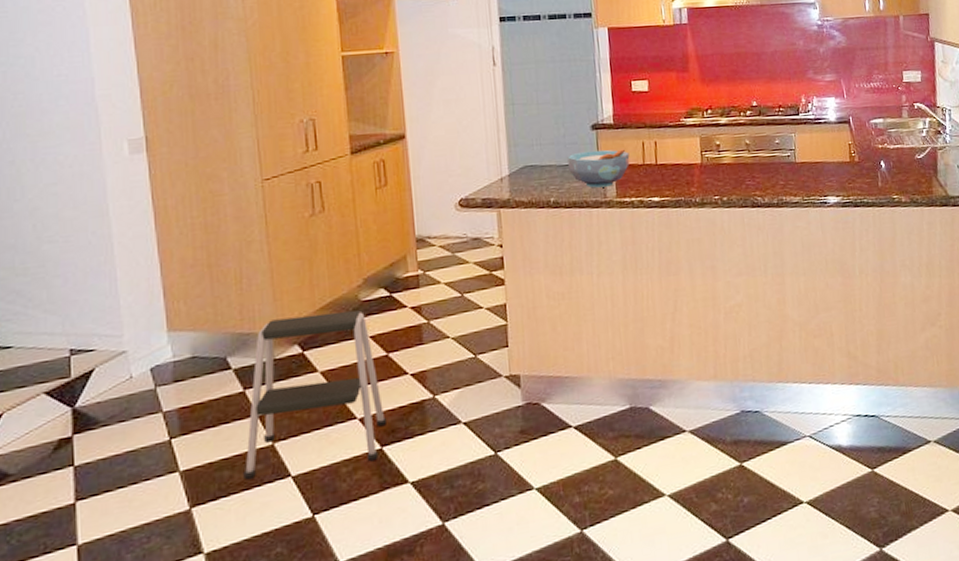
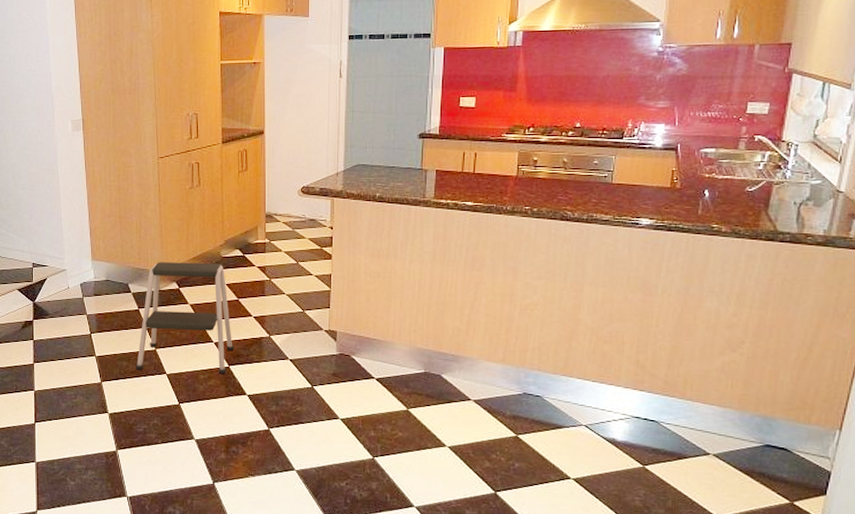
bowl: present [567,149,630,188] -> none [395,156,450,189]

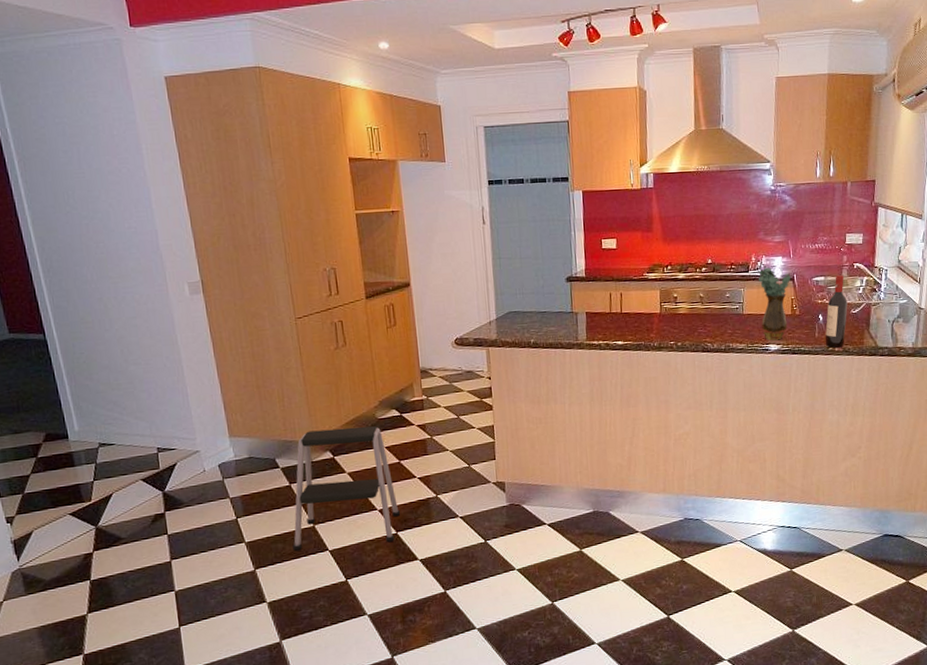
vase: none [632,131,674,215] -> present [757,264,791,341]
wine bottle: none [709,148,743,228] -> present [825,275,848,348]

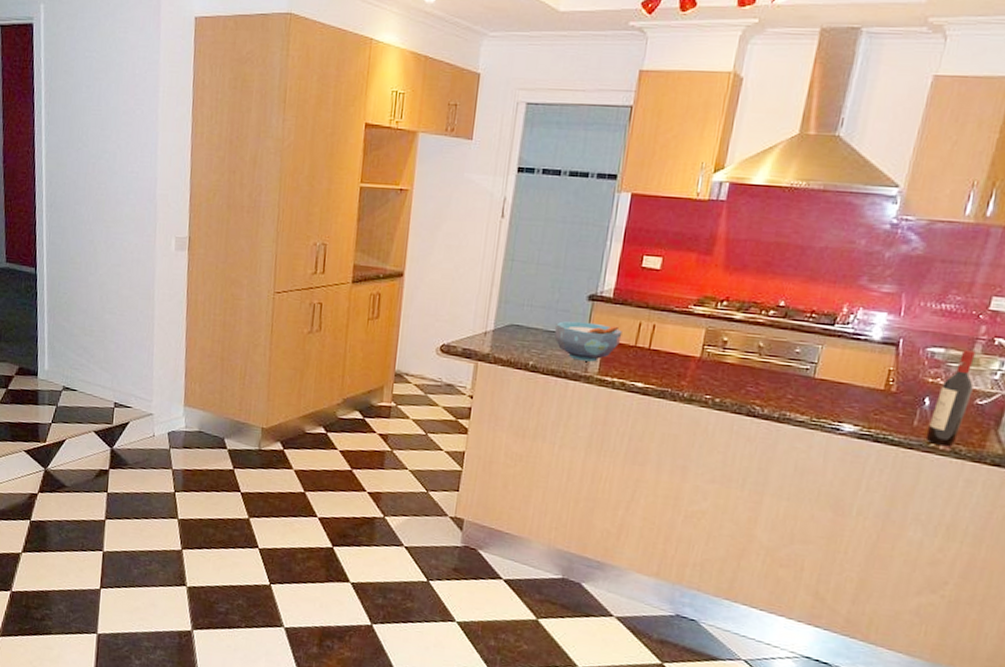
step stool: present [292,426,400,551] -> none [223,416,341,556]
bowl: none [545,299,599,332] -> present [554,321,622,362]
vase: present [757,264,791,341] -> none [835,318,896,421]

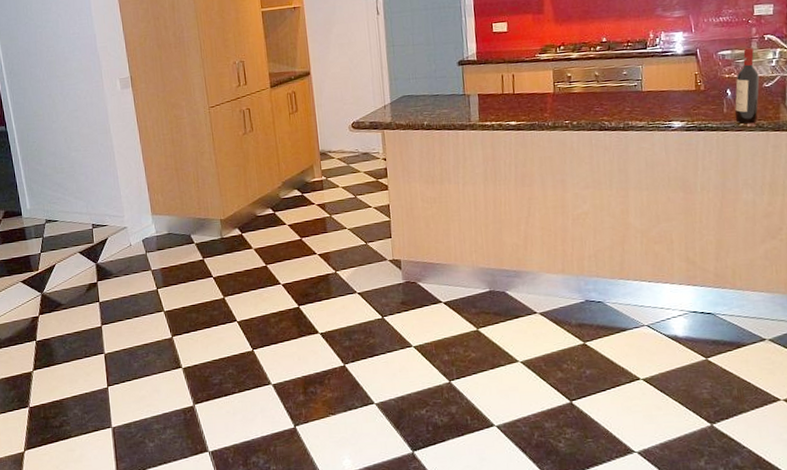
bowl: present [554,321,622,362] -> none [438,81,491,114]

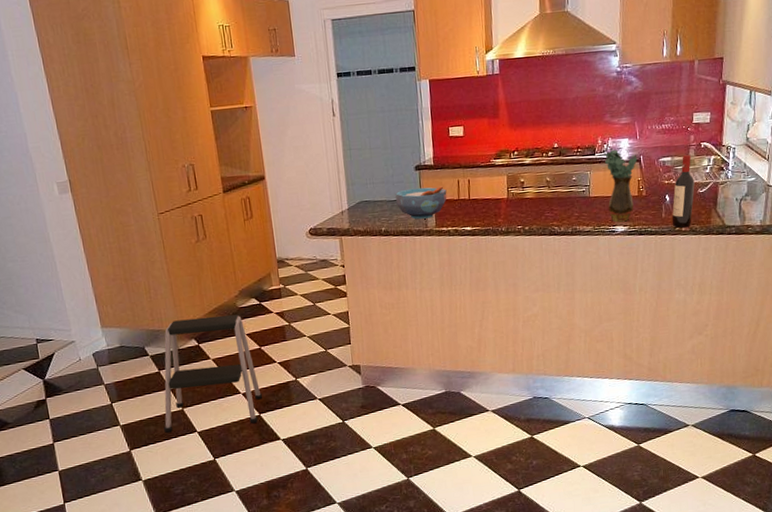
step stool: none [205,205,302,321] -> present [164,314,262,433]
bowl: none [438,81,491,114] -> present [395,186,447,220]
vase: none [656,41,694,118] -> present [603,147,638,223]

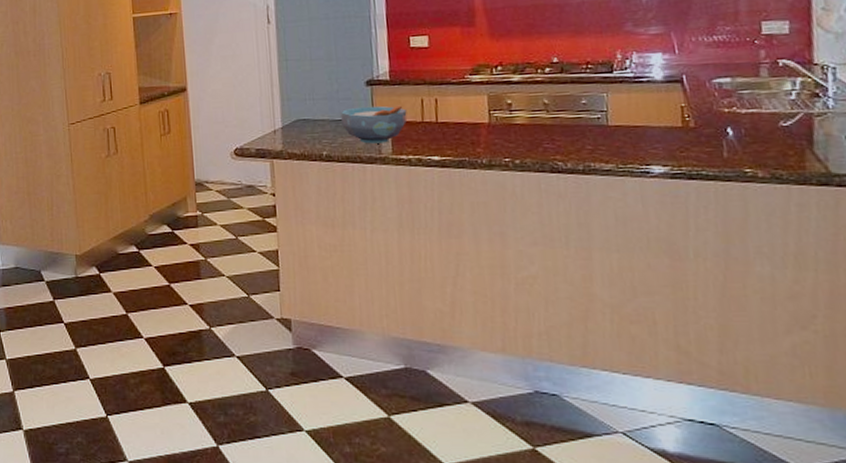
step stool: present [164,314,262,433] -> none [53,242,168,378]
vase: present [603,147,638,223] -> none [625,63,679,161]
wine bottle: present [671,155,695,228] -> none [739,75,774,173]

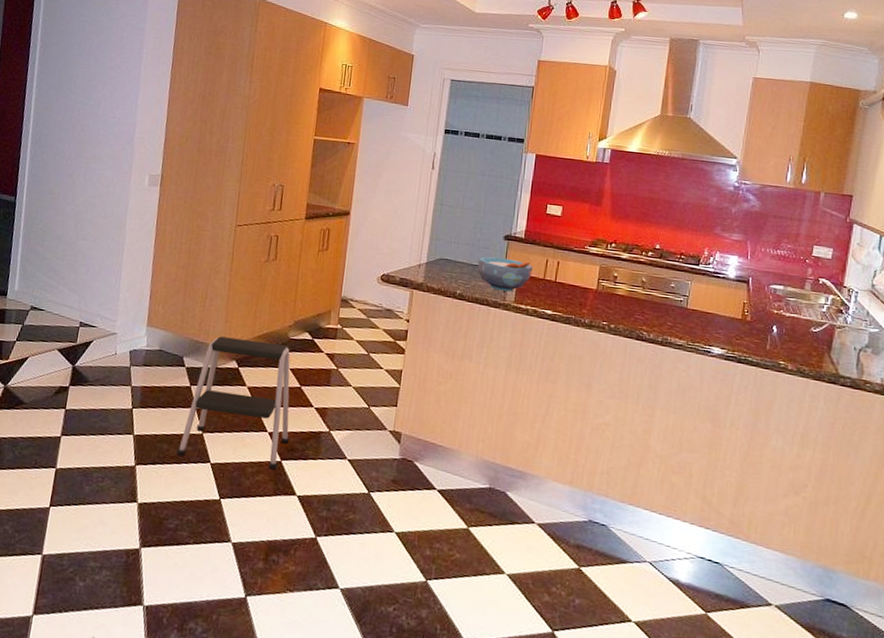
step stool: none [53,242,168,378] -> present [176,336,290,470]

